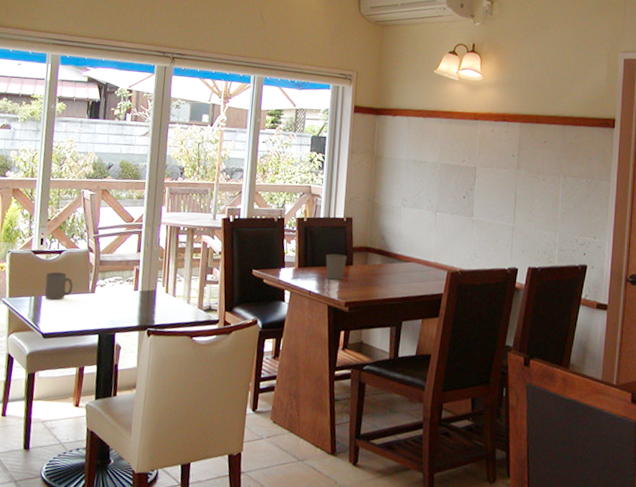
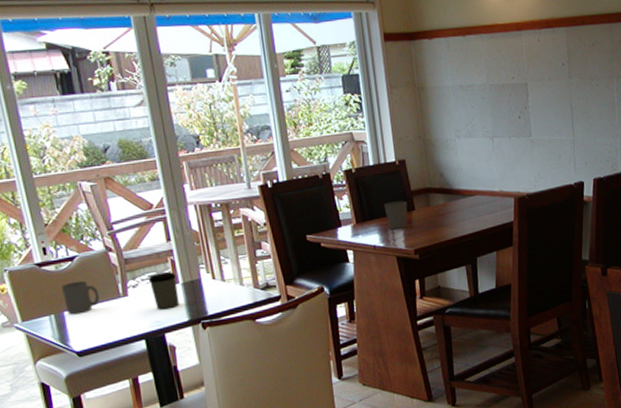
cup: none [114,278,137,312] -> present [148,272,180,310]

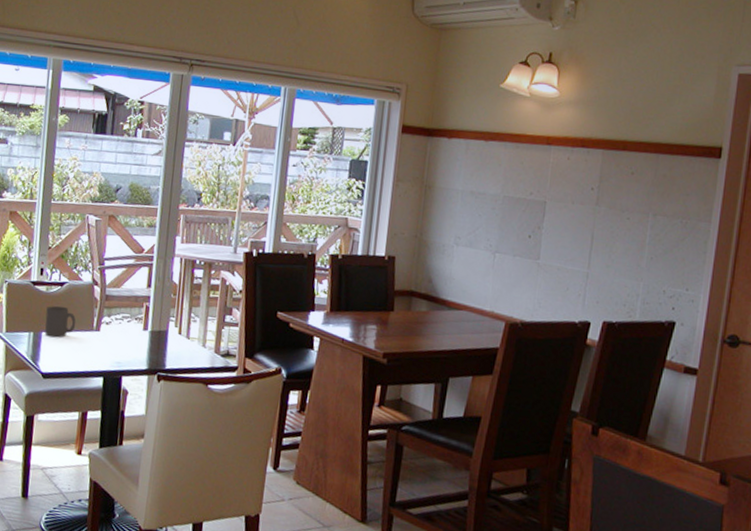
cup: present [148,272,180,310] -> none [121,316,147,354]
dixie cup: present [383,200,408,230] -> none [362,296,388,329]

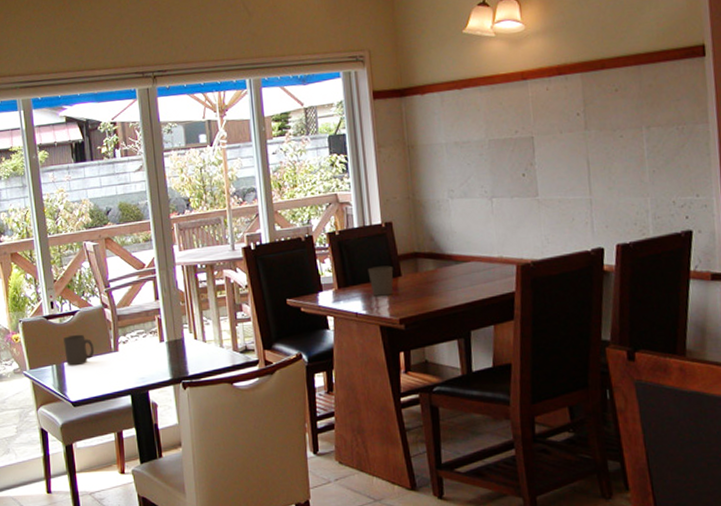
dixie cup: none [362,296,388,329] -> present [367,265,394,297]

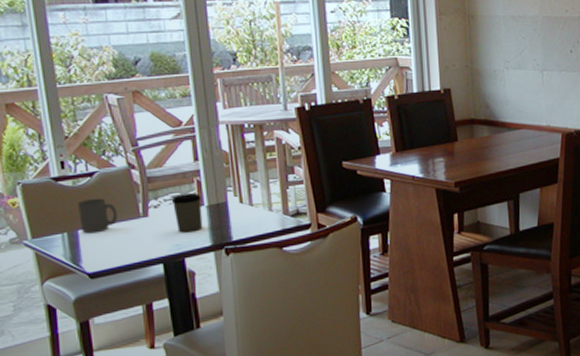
cup: none [137,330,164,367] -> present [171,193,203,233]
dixie cup: present [367,265,394,297] -> none [425,131,451,161]

